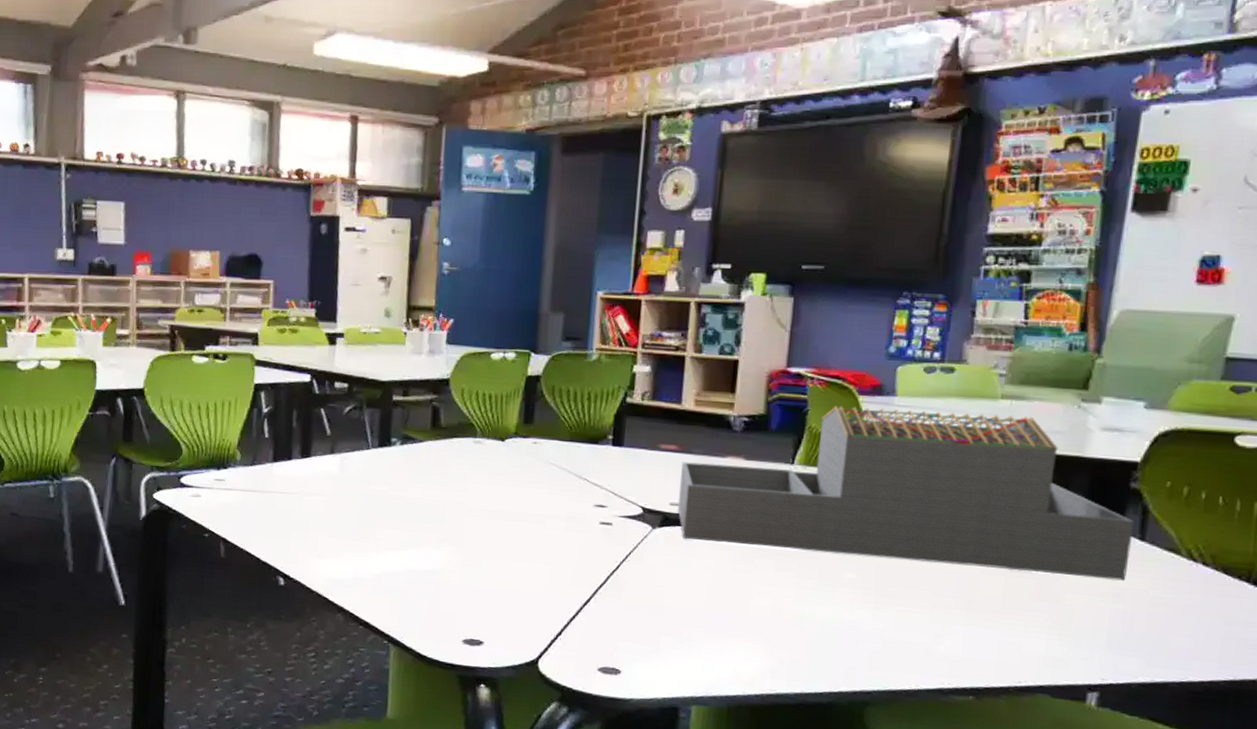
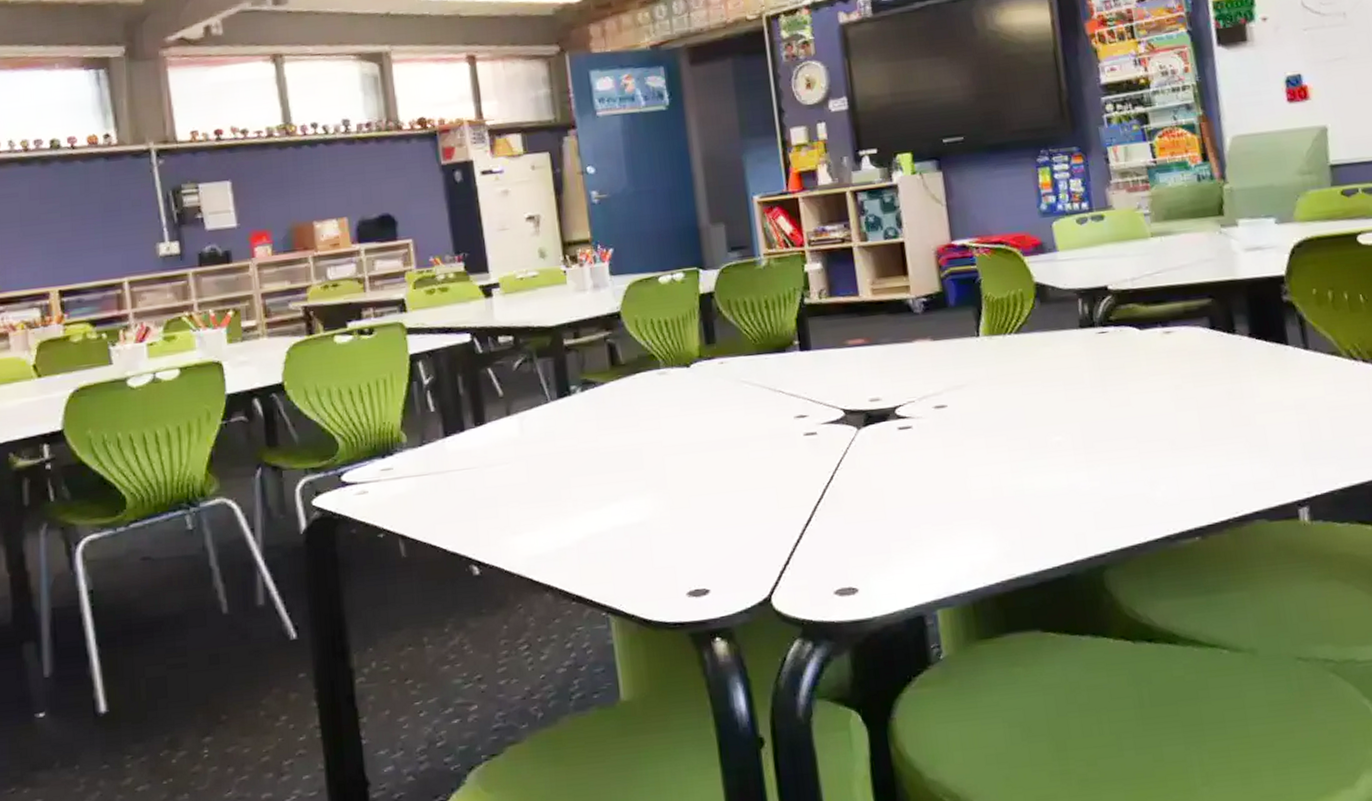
architectural model: present [677,405,1135,581] -> none [871,250,1303,433]

